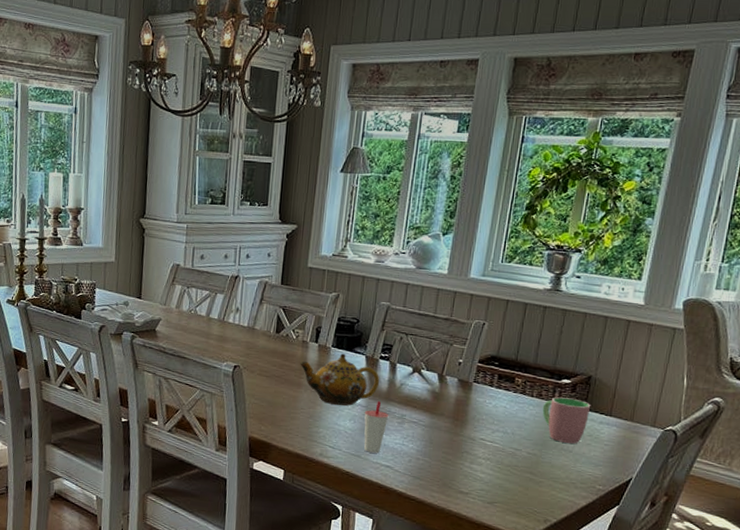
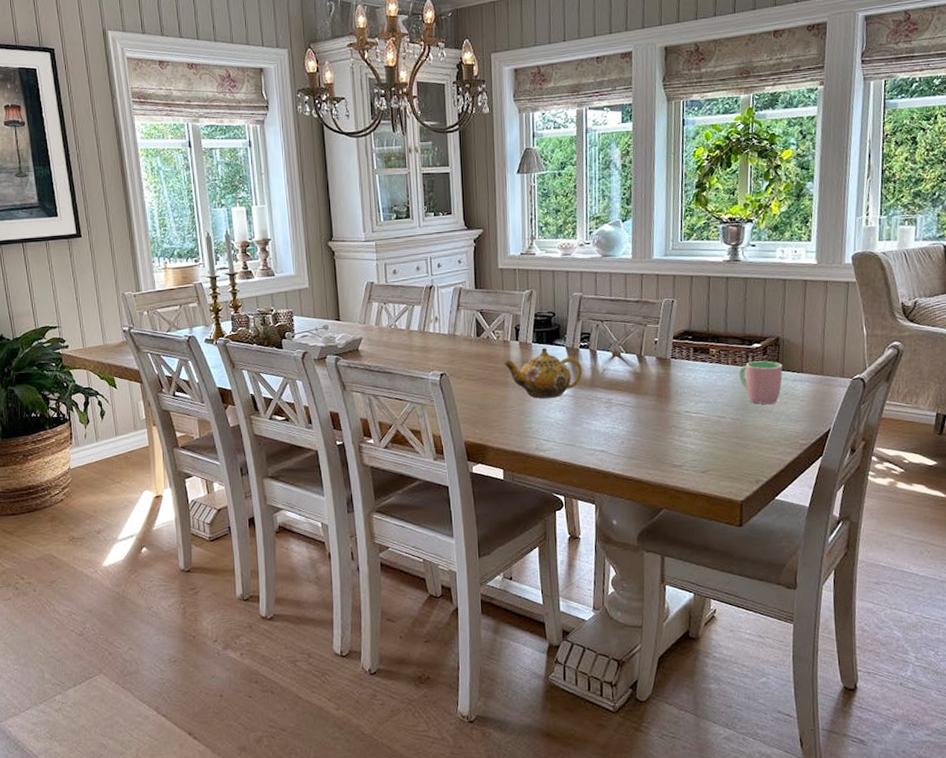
cup: present [364,400,389,453] -> none [572,388,596,440]

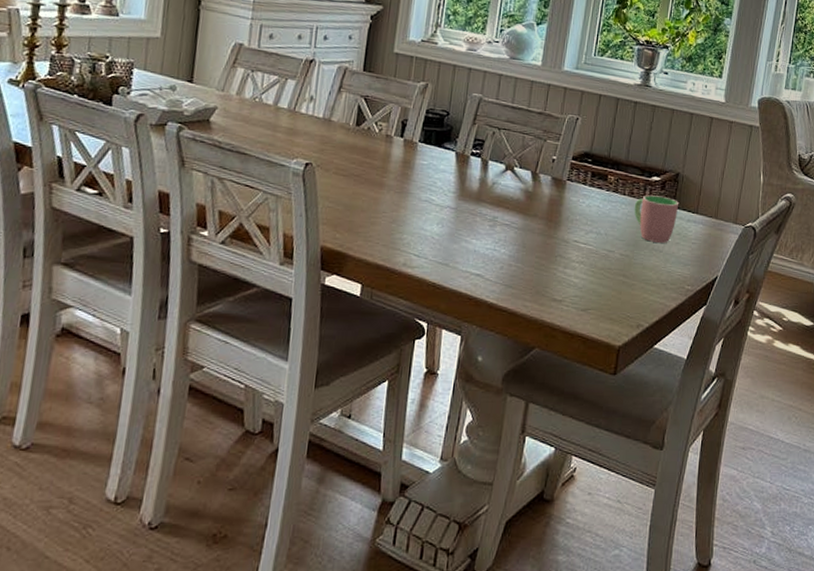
teapot: present [504,347,583,399] -> none [383,149,471,208]

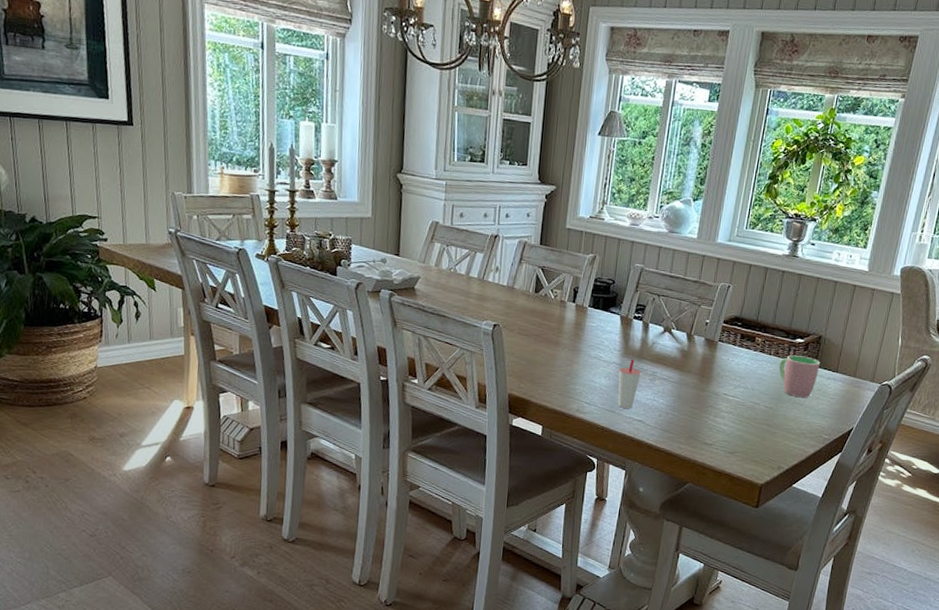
cup: none [452,201,480,261] -> present [618,358,642,409]

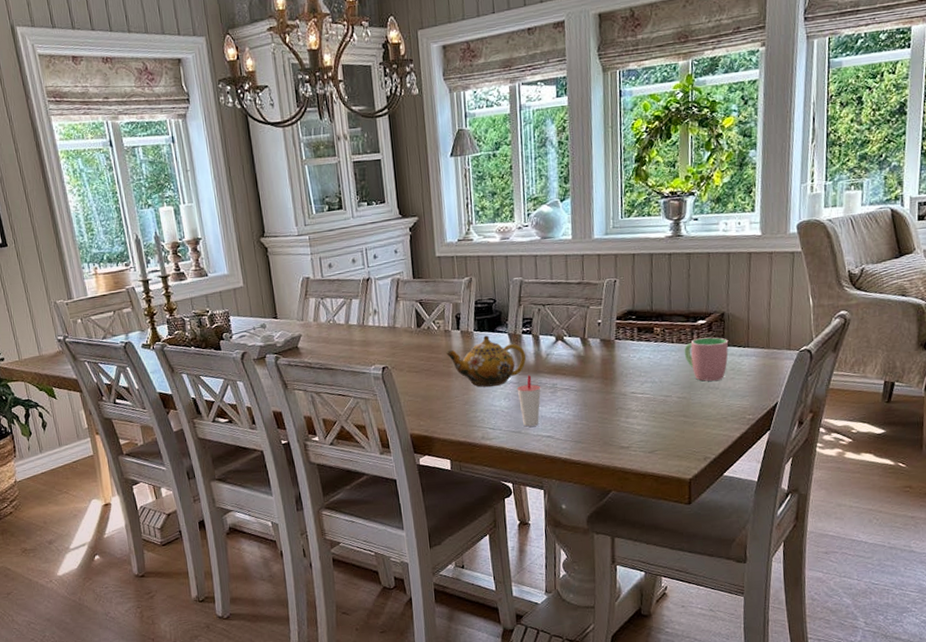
teapot: none [558,313,634,364] -> present [446,335,527,387]

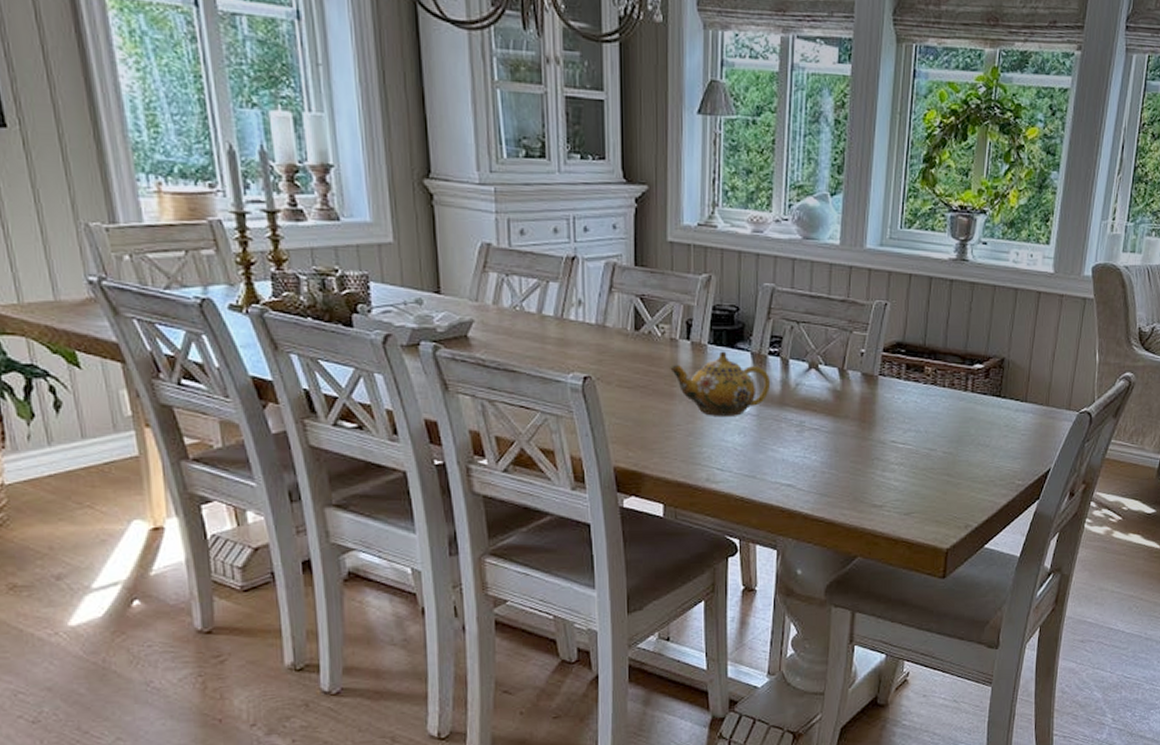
cup: present [516,374,541,427] -> none [755,406,785,471]
cup: present [684,337,729,381] -> none [955,385,1006,436]

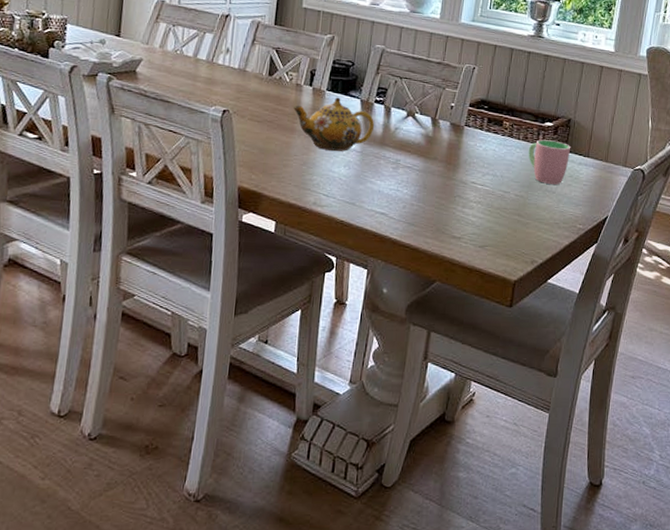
cup: none [955,385,1006,436] -> present [528,139,571,185]

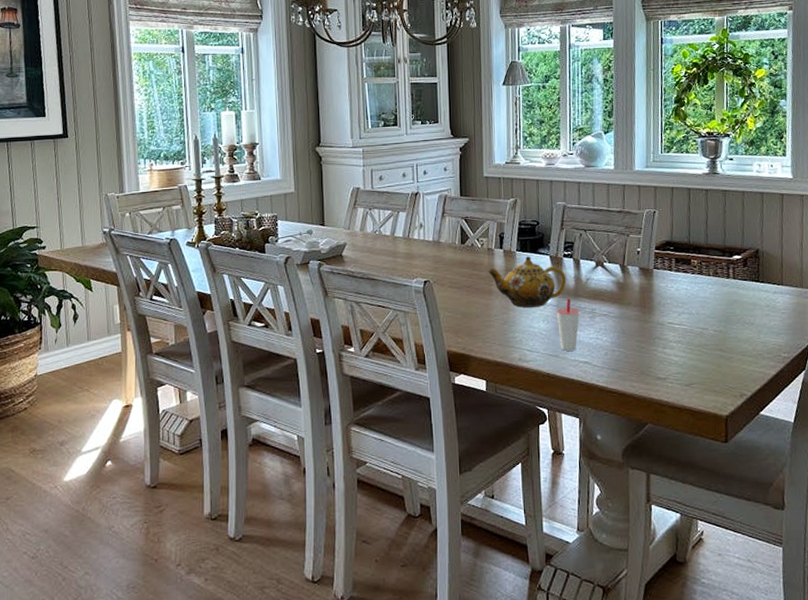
cup: none [358,145,384,200] -> present [556,298,580,351]
cup: present [528,139,571,185] -> none [720,273,764,316]

